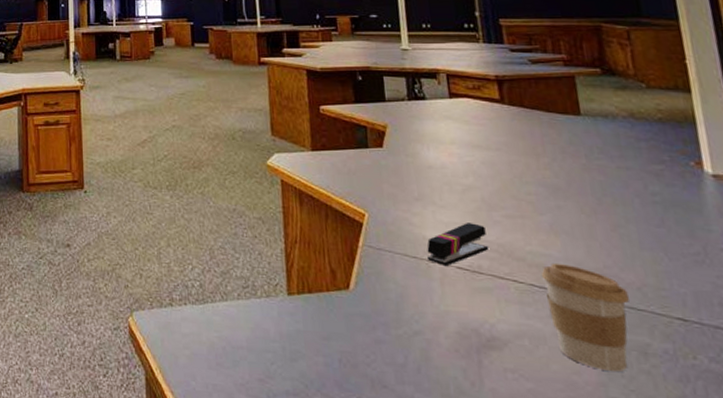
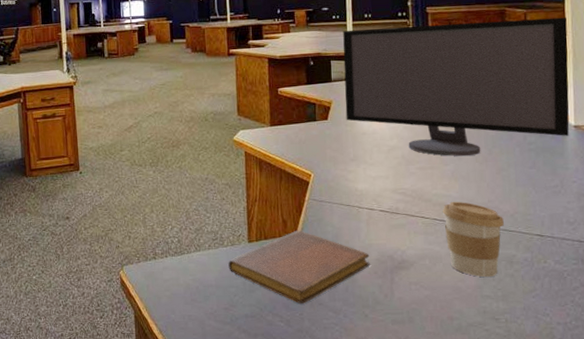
notebook: none [263,284,449,385] -> present [228,230,370,304]
computer monitor: none [396,37,707,204] -> present [343,17,569,156]
stapler: present [426,223,488,265] -> none [357,175,404,210]

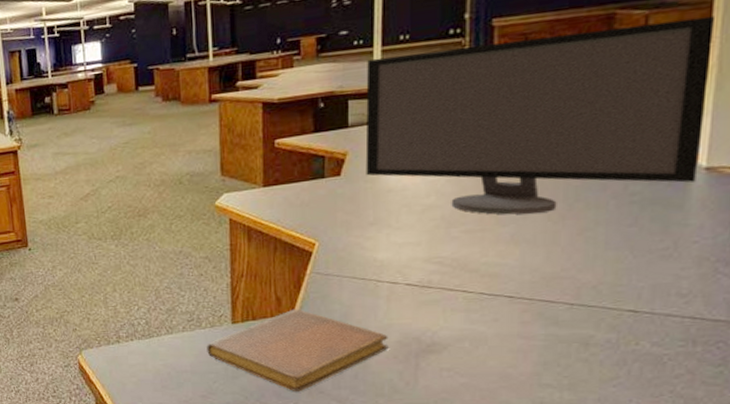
coffee cup: present [442,201,504,278] -> none [492,270,581,363]

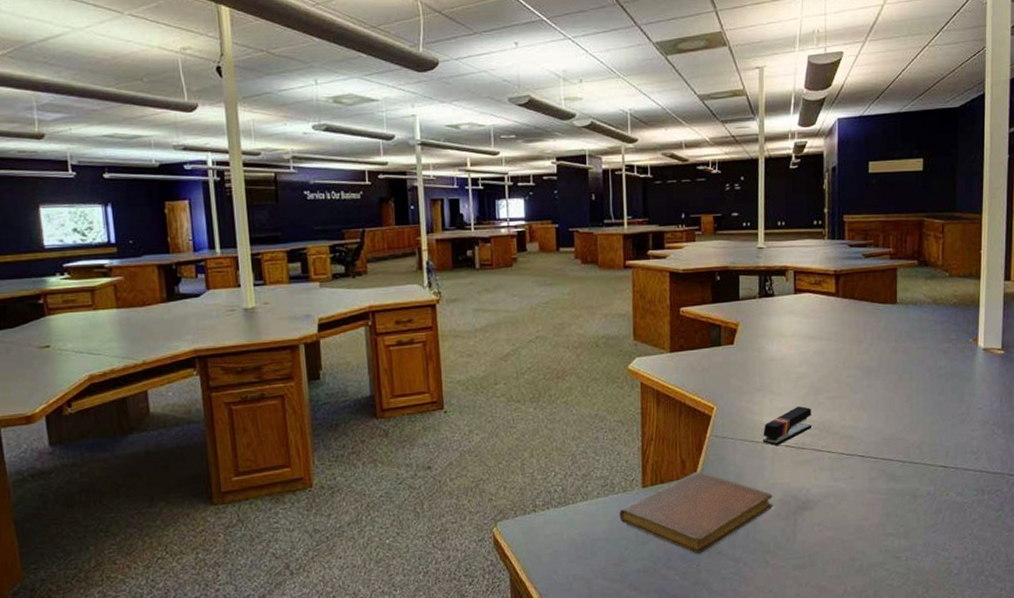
computer monitor: present [365,16,714,215] -> none [753,230,983,384]
stapler: none [375,241,441,284] -> present [762,406,812,445]

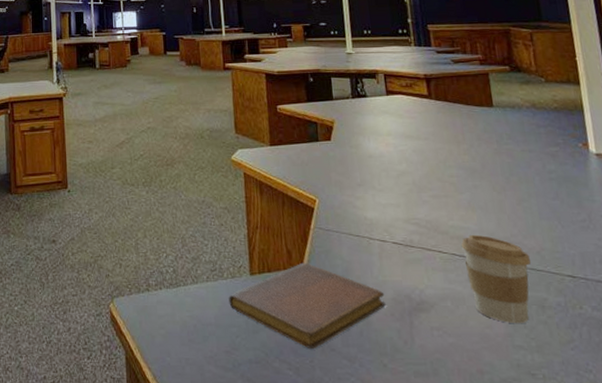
stapler: present [762,406,812,445] -> none [367,203,418,241]
coffee cup: none [849,433,910,514] -> present [461,234,531,324]

